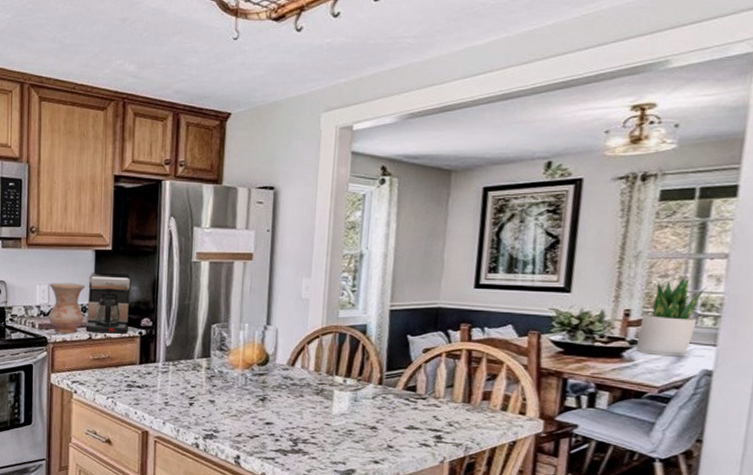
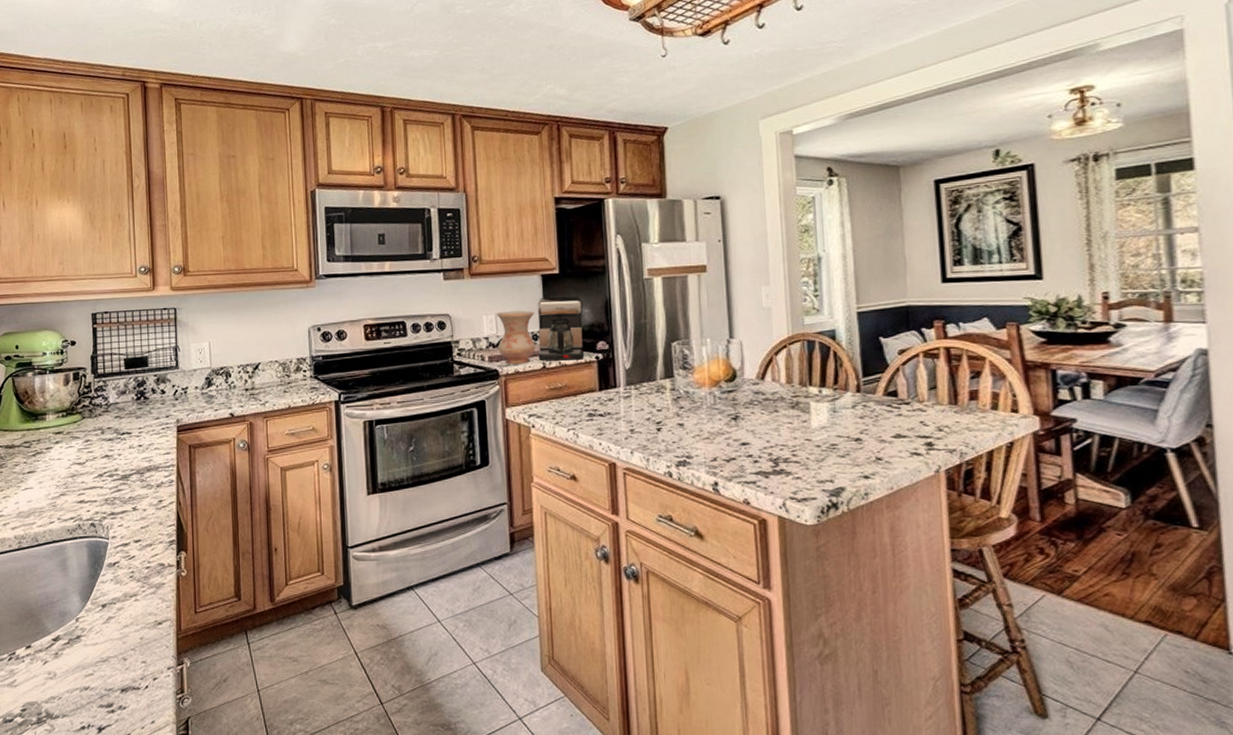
planter: present [636,278,707,357] -> none [1121,255,1183,338]

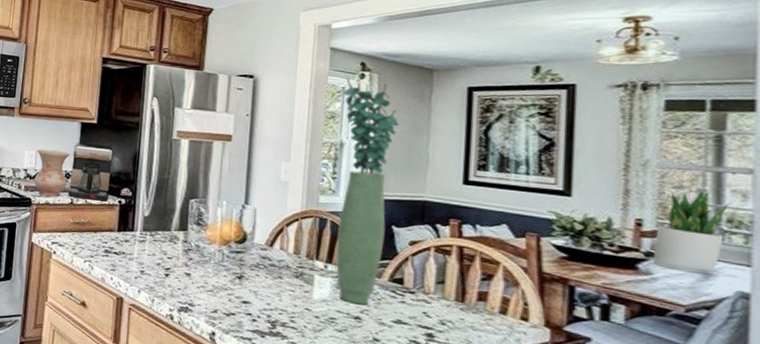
vase: none [814,187,874,426] -> present [336,78,400,306]
planter: none [1121,255,1183,338] -> present [654,190,732,275]

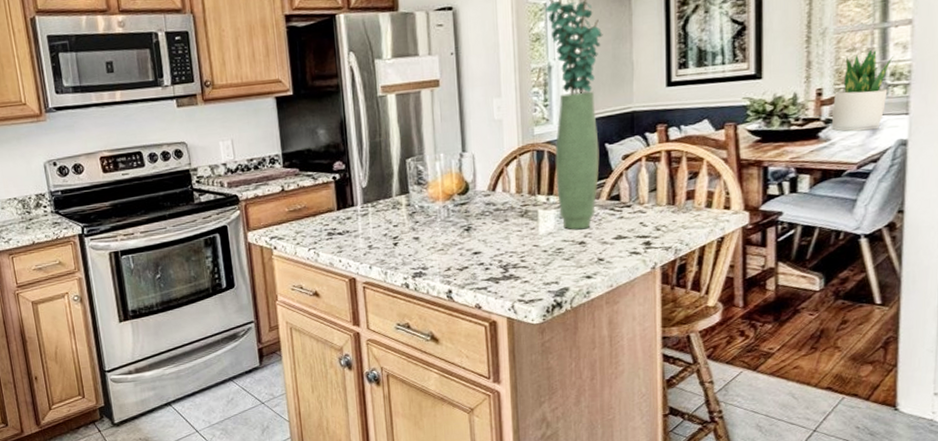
ceramic jug: present [34,149,71,198] -> none [233,134,273,190]
coffee maker: present [68,142,114,202] -> none [272,118,321,184]

